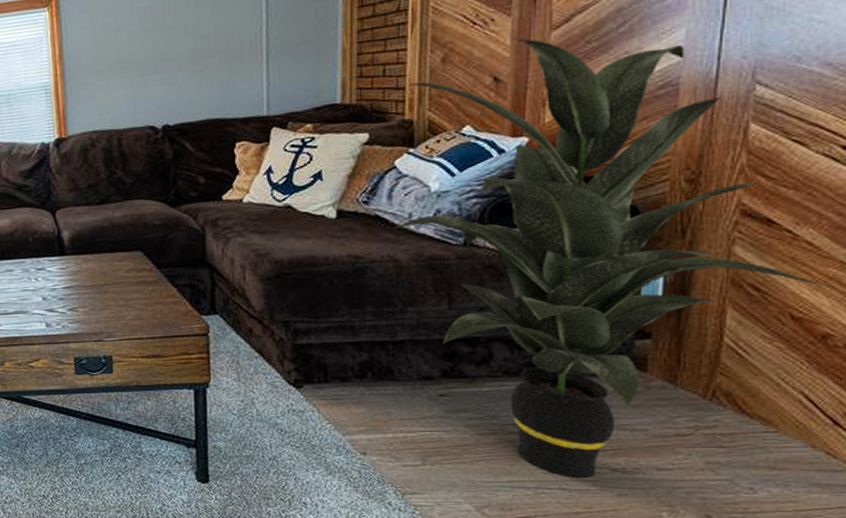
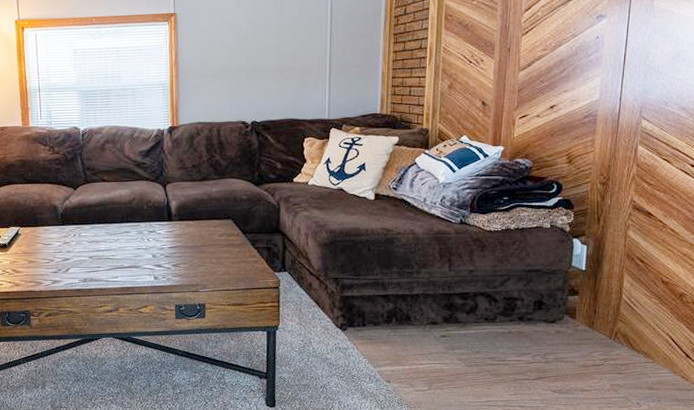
indoor plant: present [392,38,833,479] -> none [412,75,686,399]

